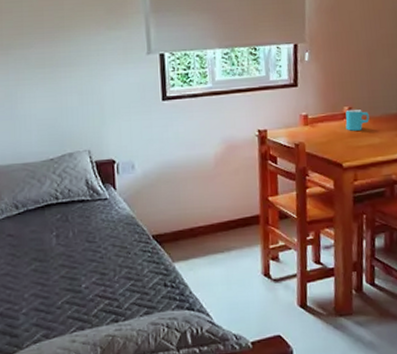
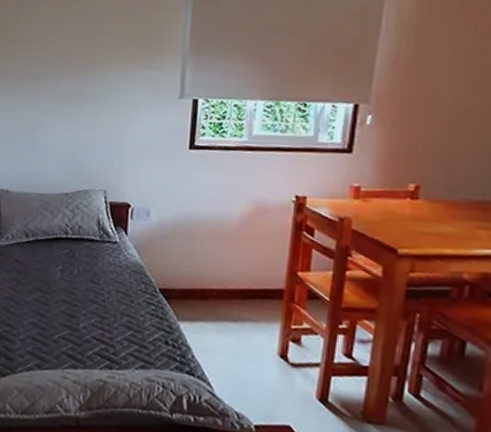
cup: present [345,109,369,131] -> none [408,187,442,214]

